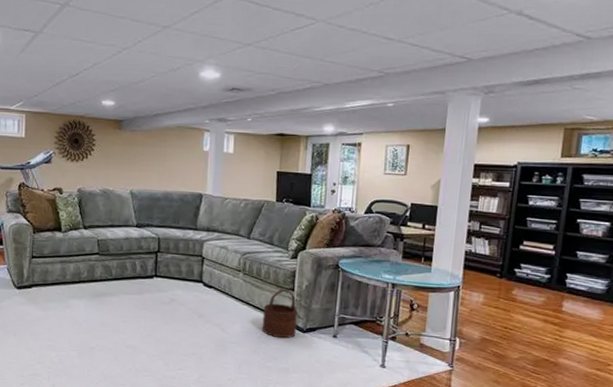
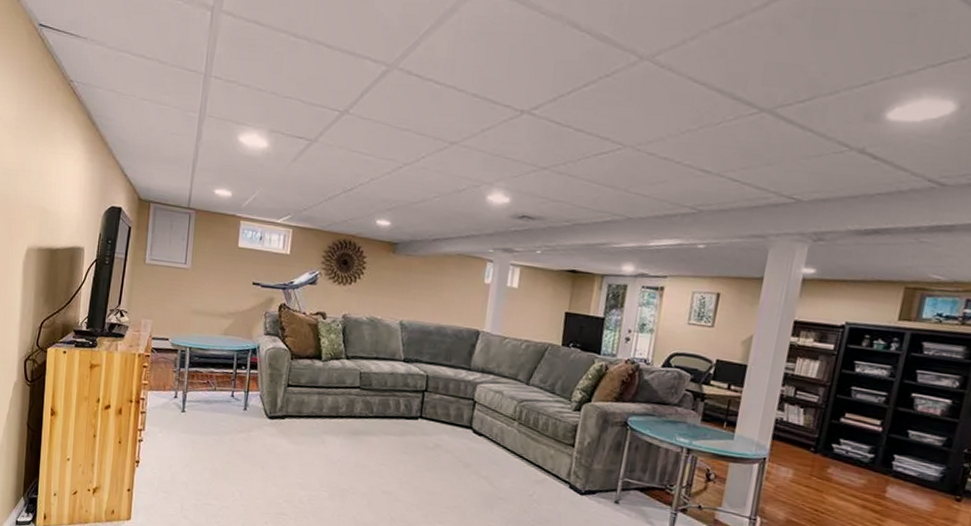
wooden bucket: present [262,289,298,339] -> none [534,443,577,499]

